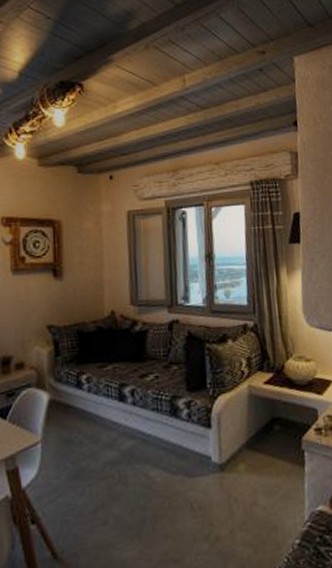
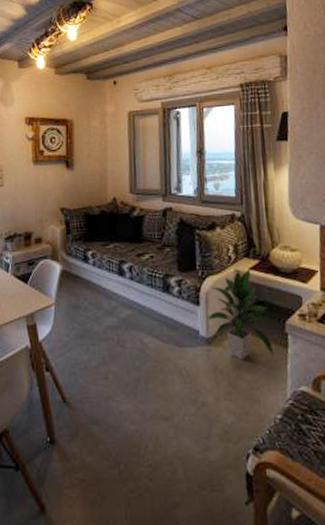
indoor plant: none [219,383,291,485] -> present [207,269,274,360]

